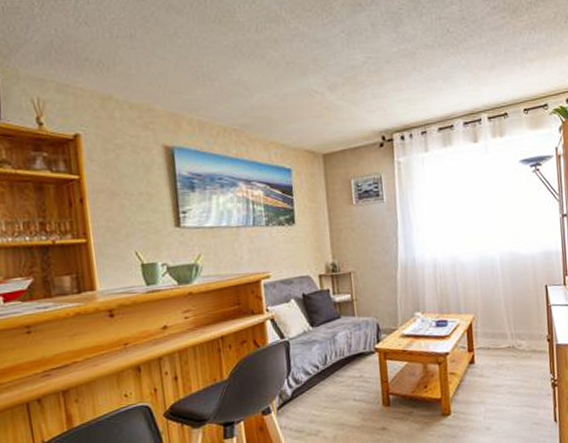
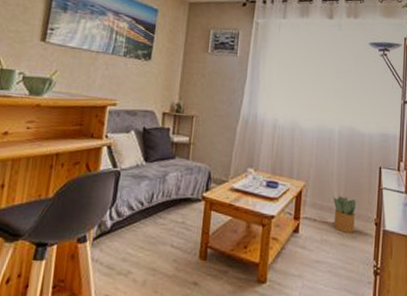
potted plant: none [503,320,528,355] -> present [332,196,357,233]

